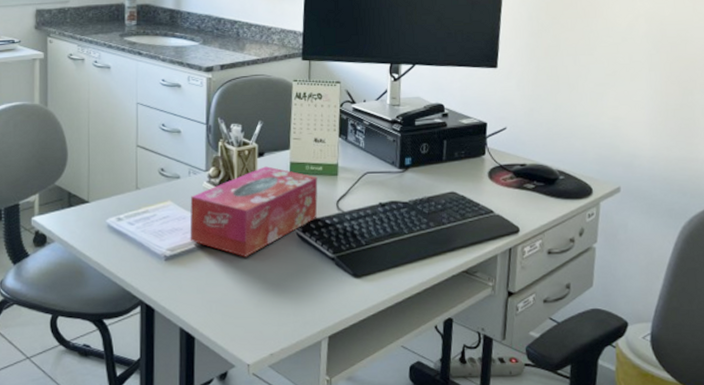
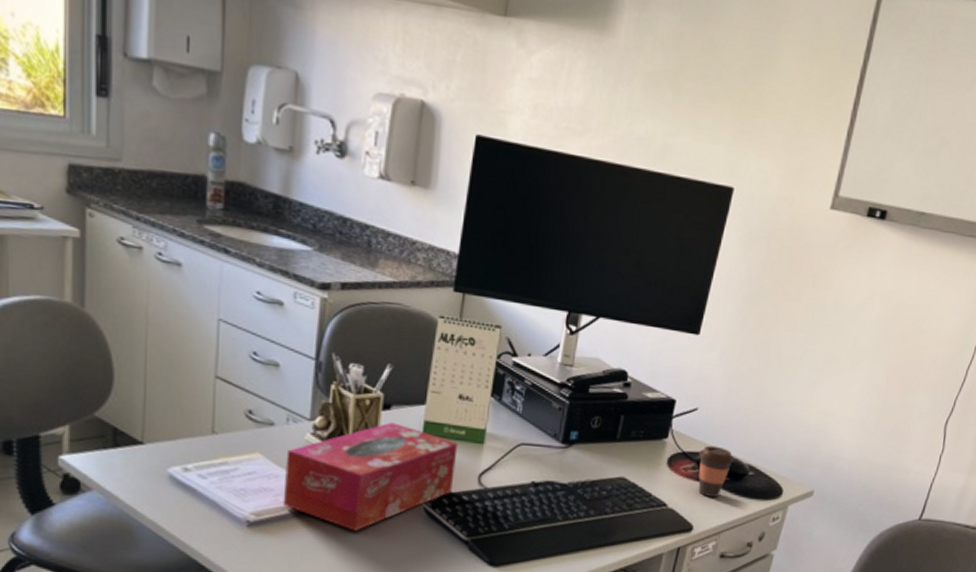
coffee cup: none [513,157,545,201] -> present [698,445,735,497]

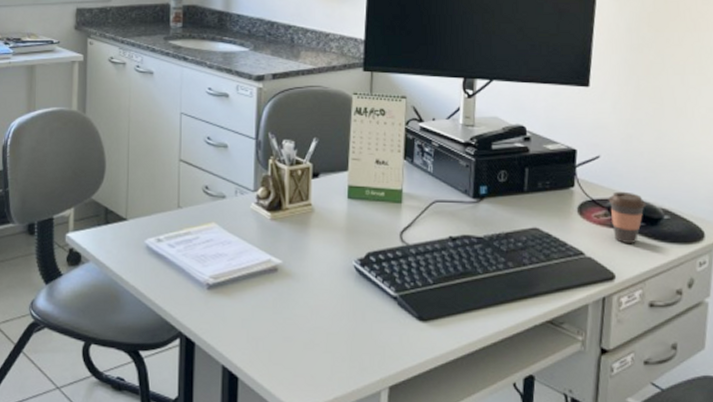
tissue box: present [282,422,458,531] -> none [235,189,379,290]

